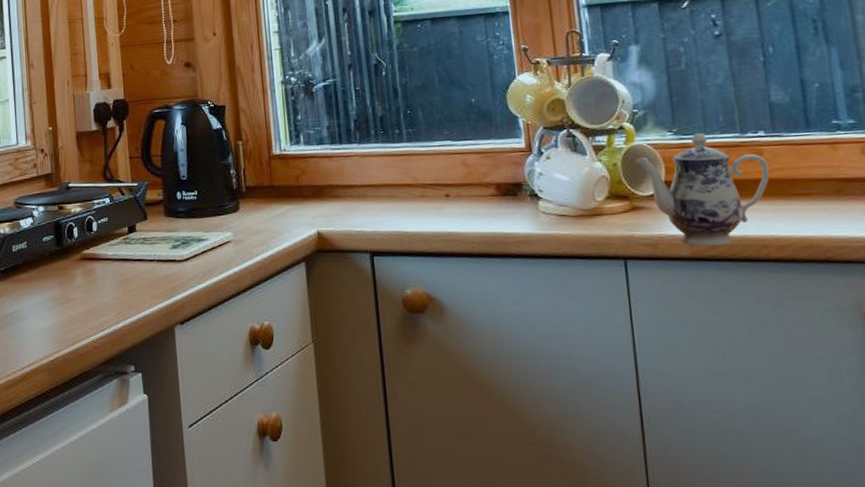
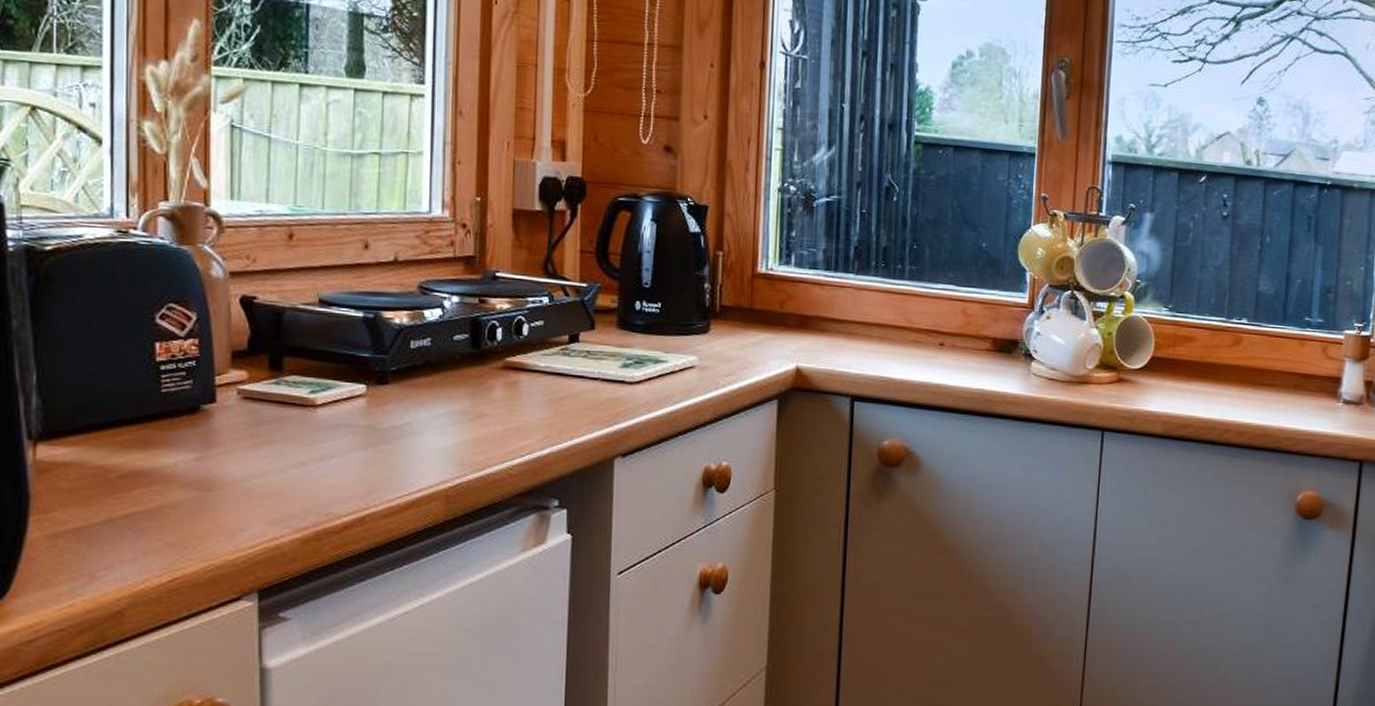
teapot: present [635,133,770,247] -> none [1129,313,1245,426]

